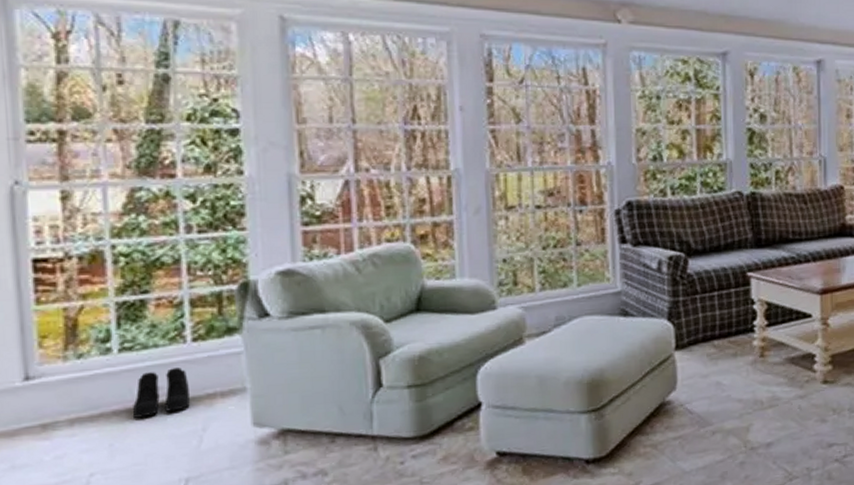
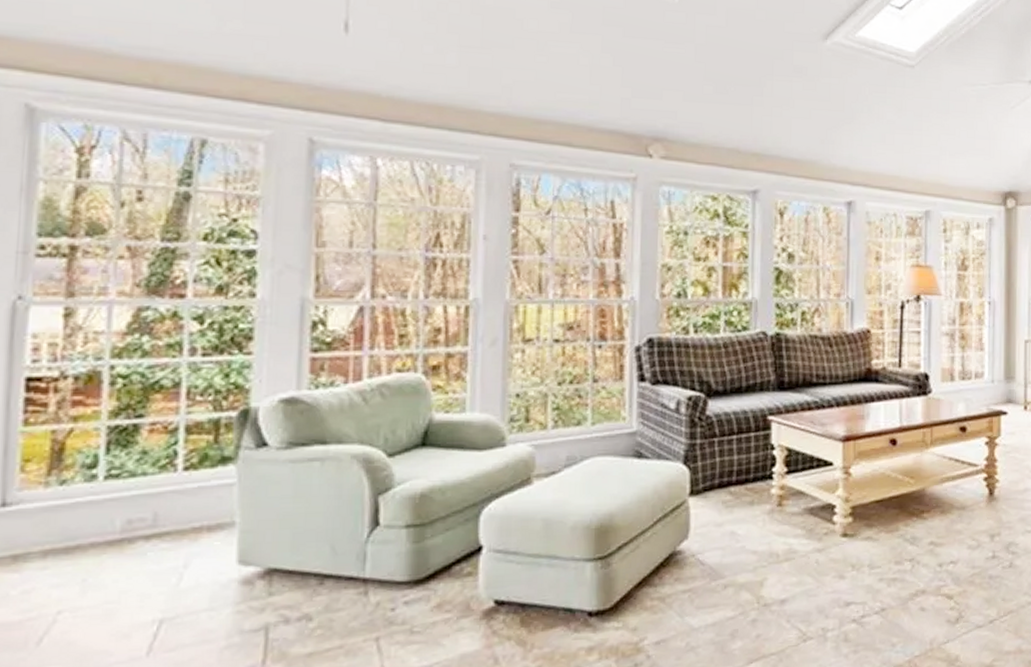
boots: present [132,368,191,418] -> none [110,498,175,551]

